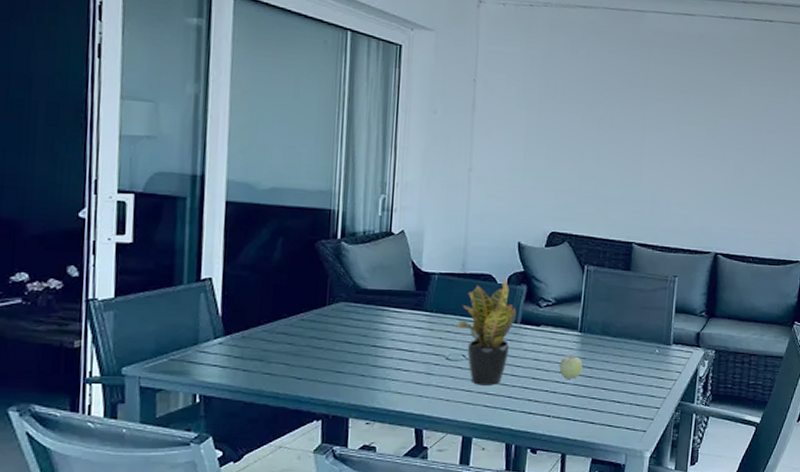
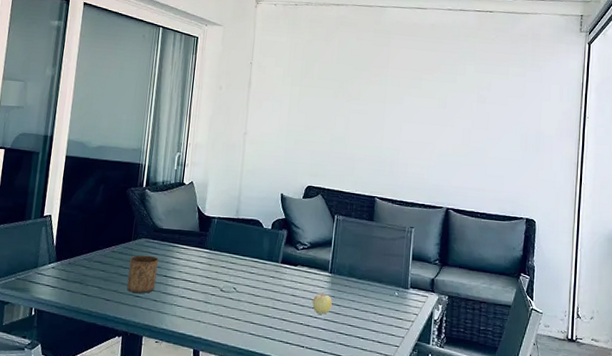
cup: none [324,322,365,369] -> present [127,255,159,294]
potted plant: present [455,277,516,385] -> none [229,222,278,316]

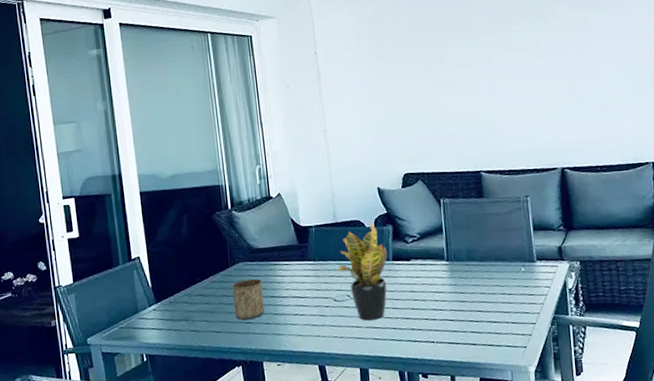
potted plant: none [229,222,278,316] -> present [337,220,388,321]
fruit: present [312,292,332,314] -> none [434,282,456,306]

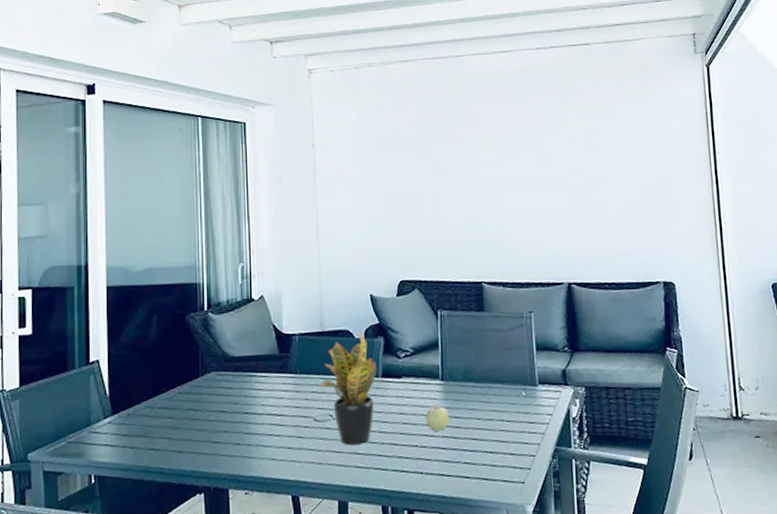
cup: present [232,278,265,320] -> none [201,391,236,439]
fruit: none [434,282,456,306] -> present [425,404,449,431]

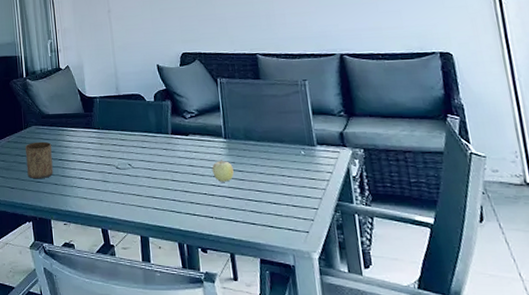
cup: none [201,391,236,439] -> present [25,141,53,179]
potted plant: present [320,331,377,445] -> none [119,95,167,190]

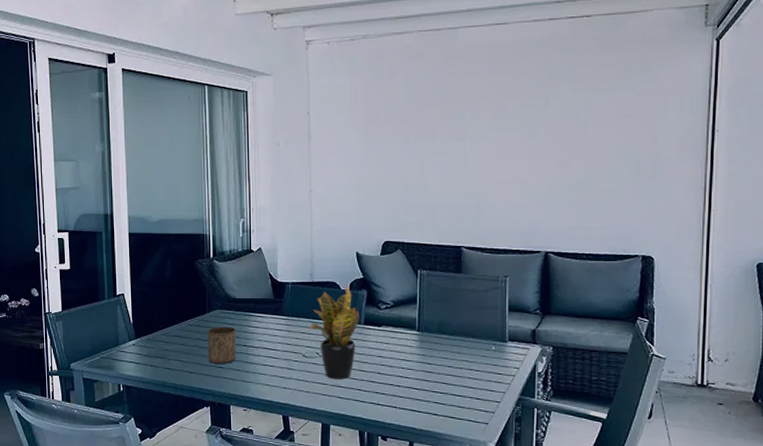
potted plant: none [119,95,167,190] -> present [309,283,360,379]
fruit: present [212,159,234,182] -> none [401,351,423,374]

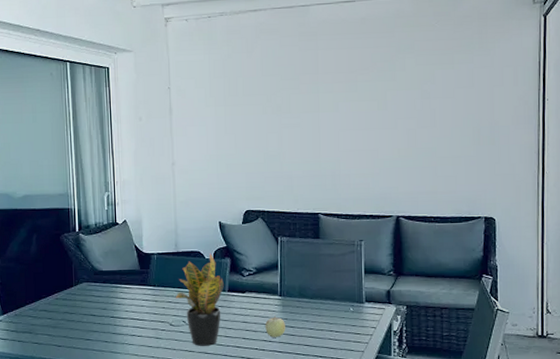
cup: present [208,326,237,365] -> none [75,298,104,337]
fruit: none [401,351,423,374] -> present [265,315,285,337]

